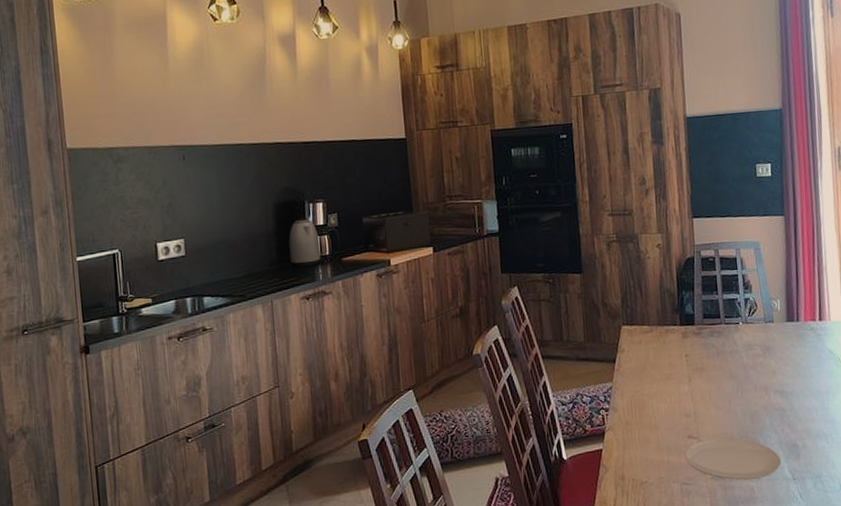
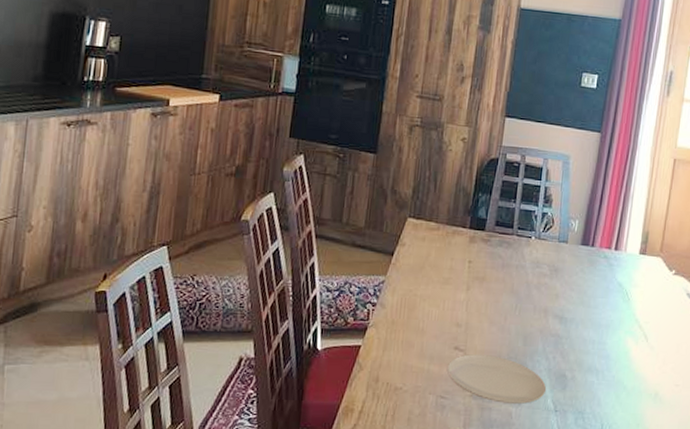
kettle: present [288,218,322,267] -> none [57,34,95,90]
toaster: present [361,210,432,254] -> none [142,45,223,94]

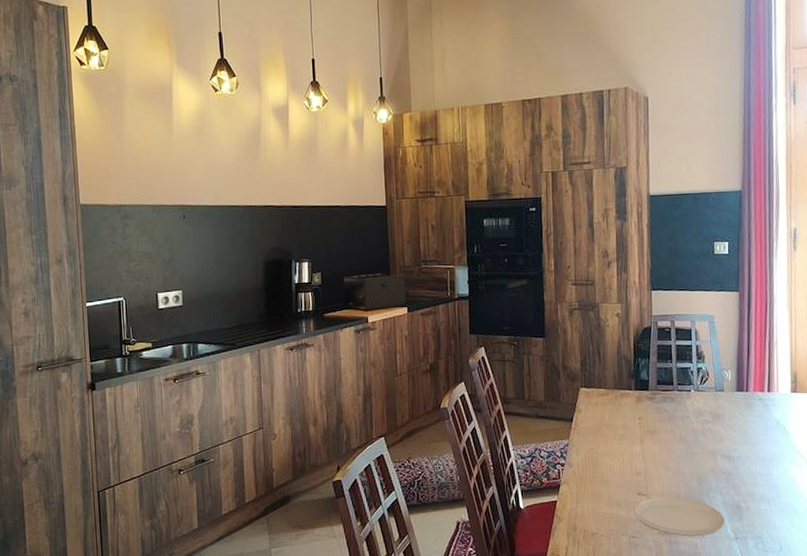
toaster: none [142,45,223,94] -> present [342,272,407,312]

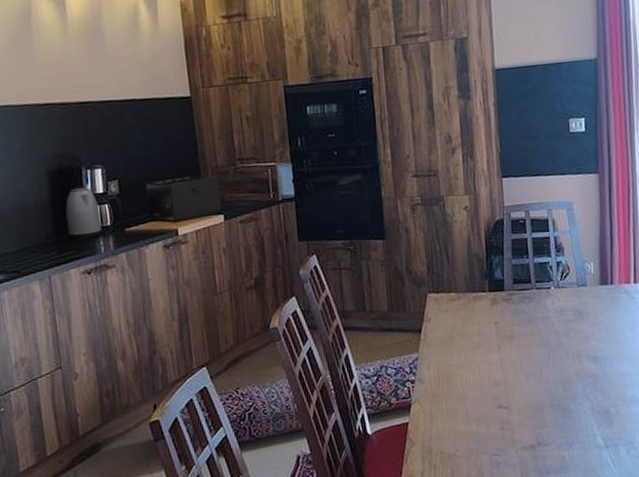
kettle: none [276,275,305,320] -> present [65,185,103,240]
plate: present [635,496,725,537] -> none [495,406,594,450]

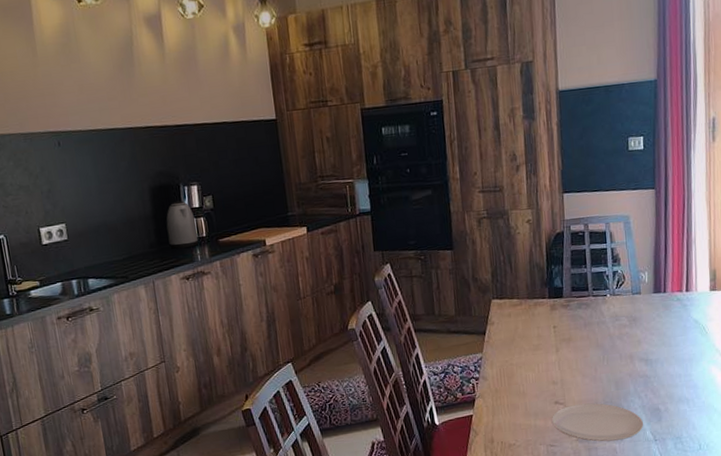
toaster: present [144,175,223,224] -> none [235,191,305,235]
plate: none [495,406,594,450] -> present [552,403,644,442]

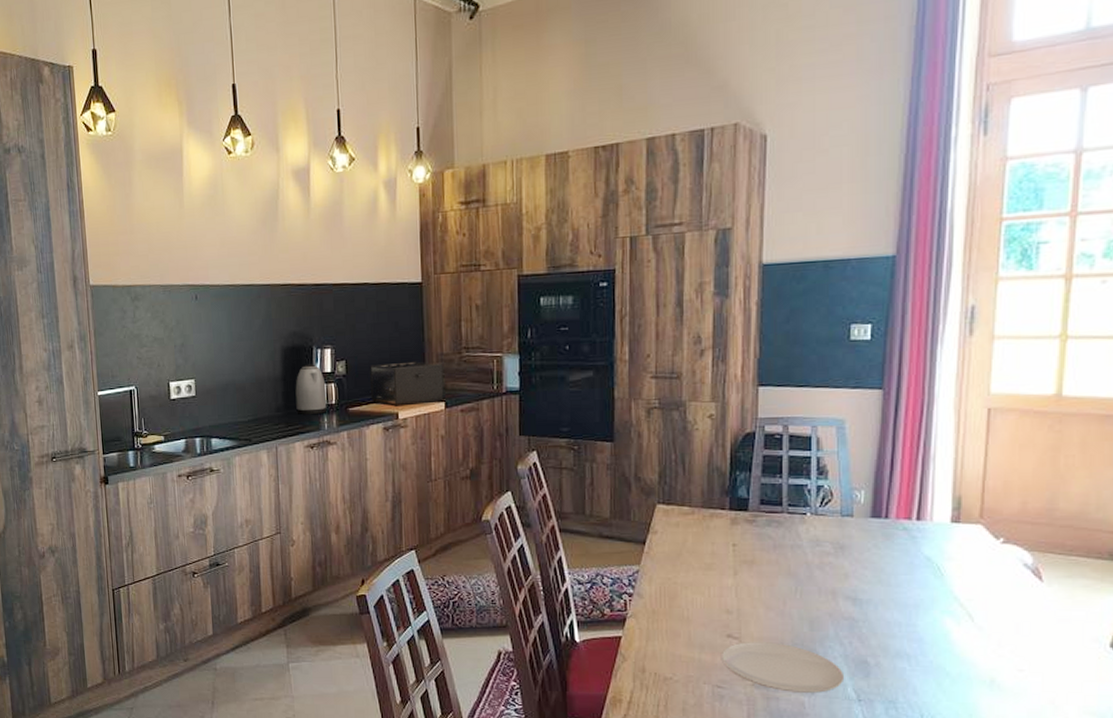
toaster: none [235,191,305,235] -> present [370,361,444,407]

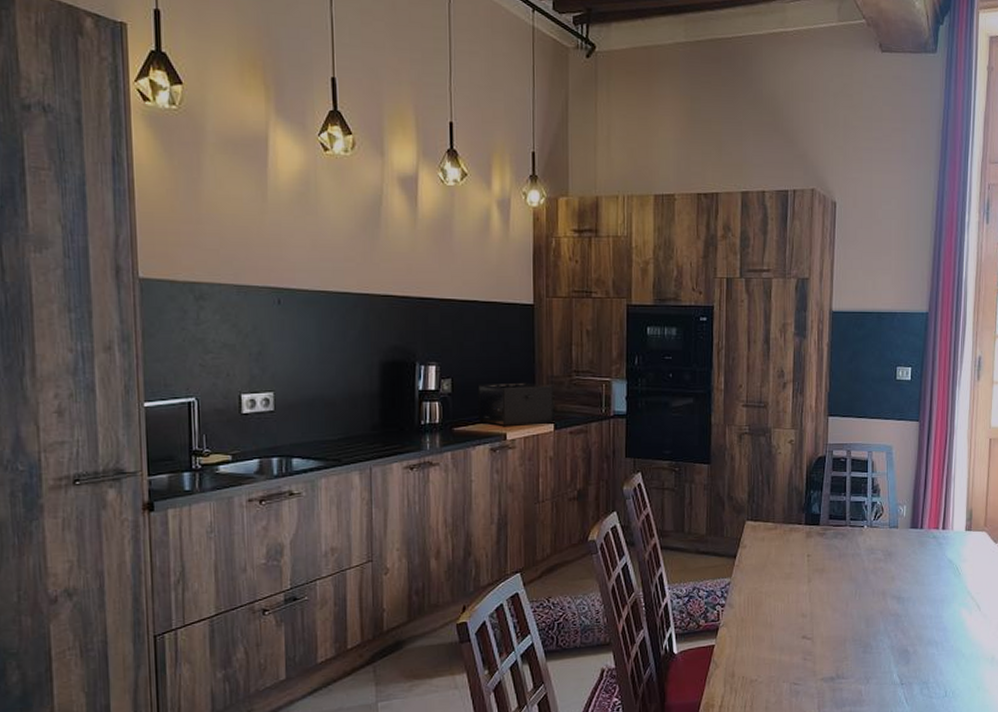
kettle: present [295,364,327,414] -> none [394,381,430,433]
plate: present [722,642,845,694] -> none [798,640,892,683]

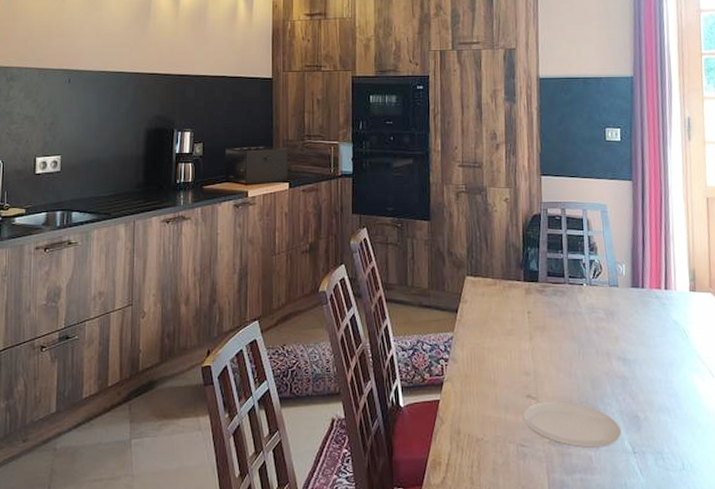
plate: none [798,640,892,683] -> present [523,401,622,449]

